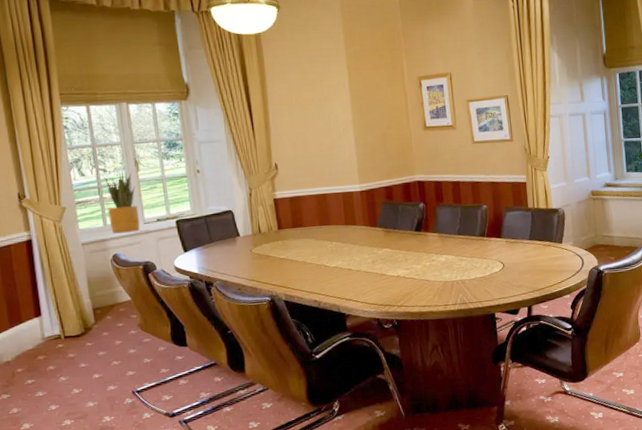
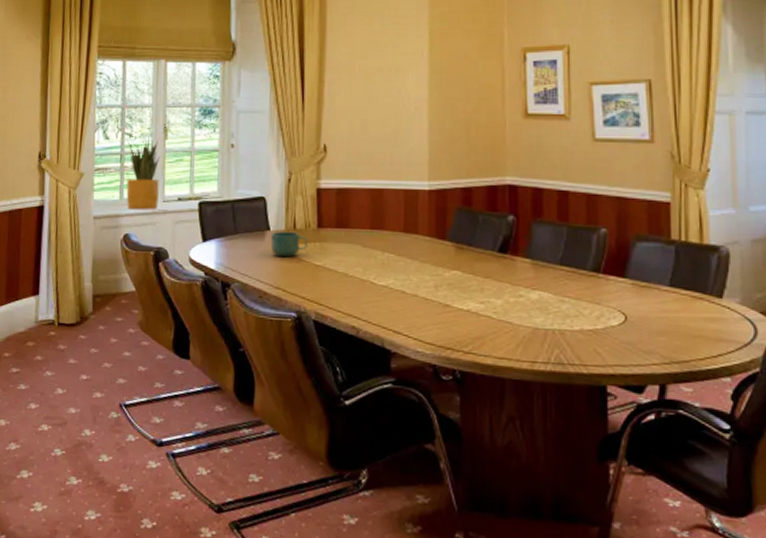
cup: none [241,234,272,256] -> present [270,231,308,258]

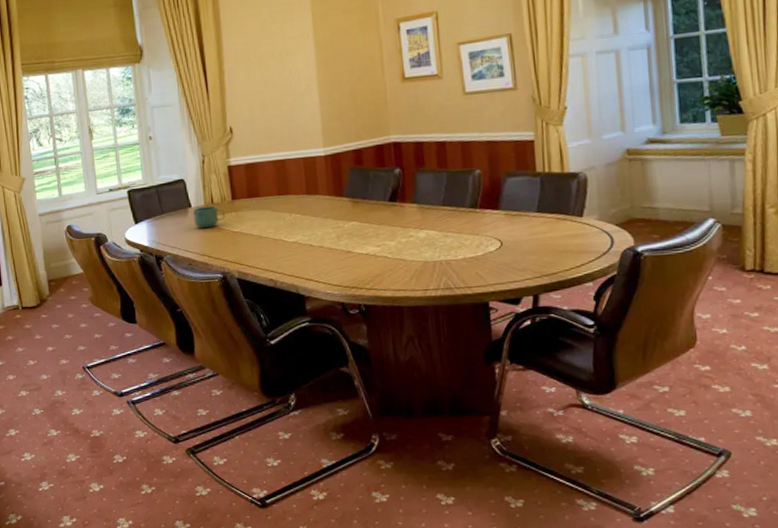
planter: present [125,136,161,211] -> none [57,139,93,205]

